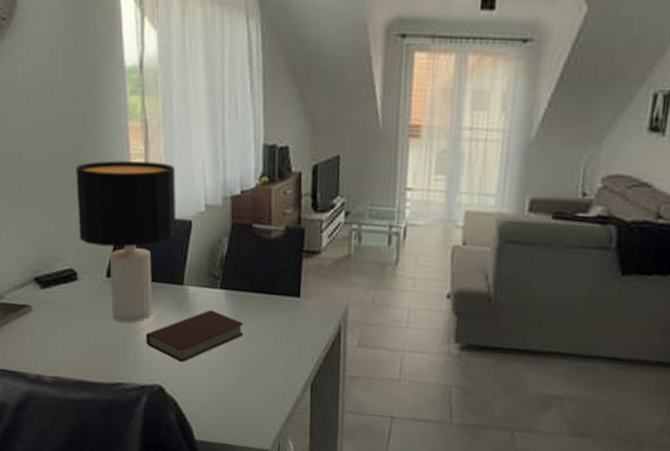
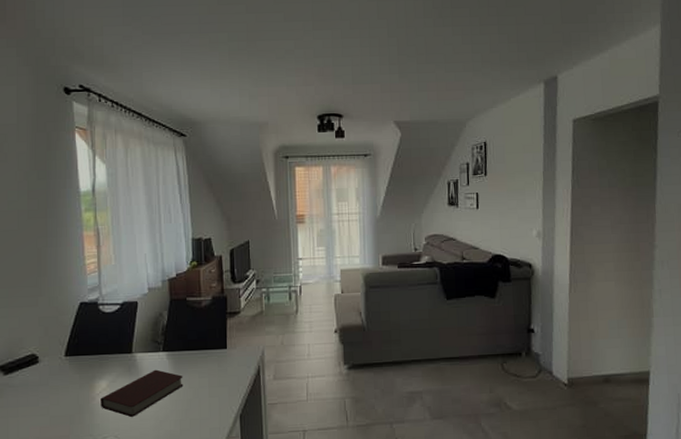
desk lamp: present [76,160,177,323] -> none [38,260,125,393]

